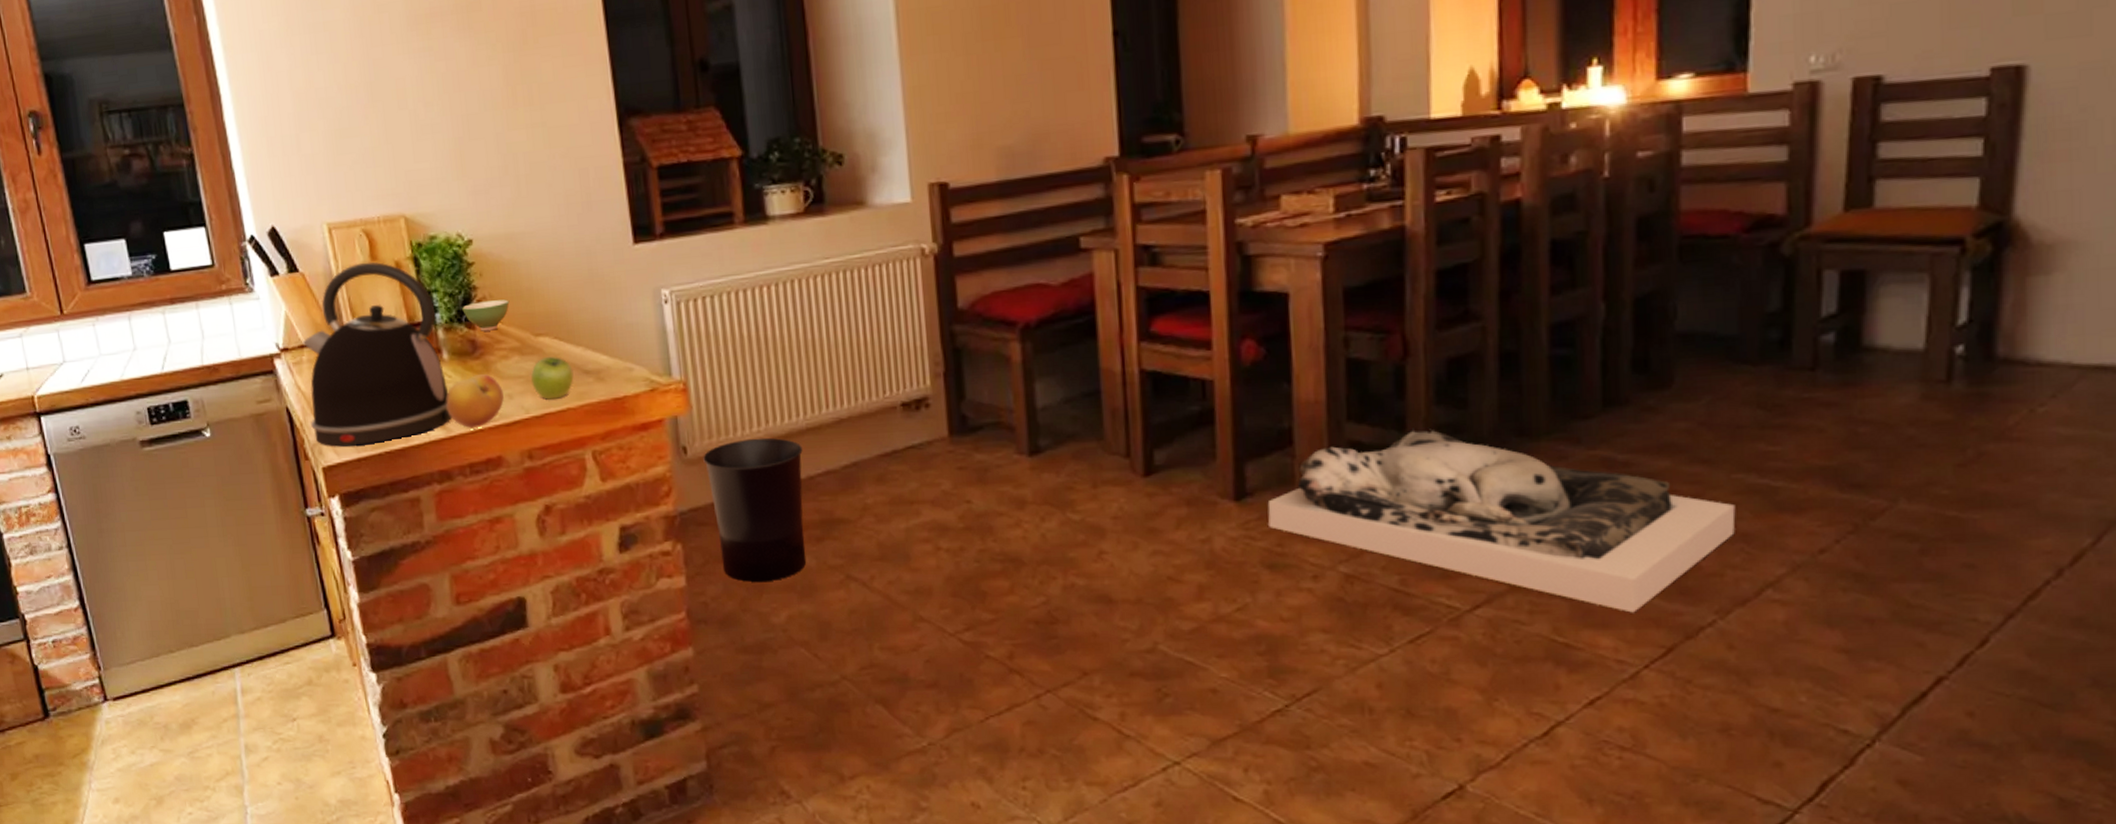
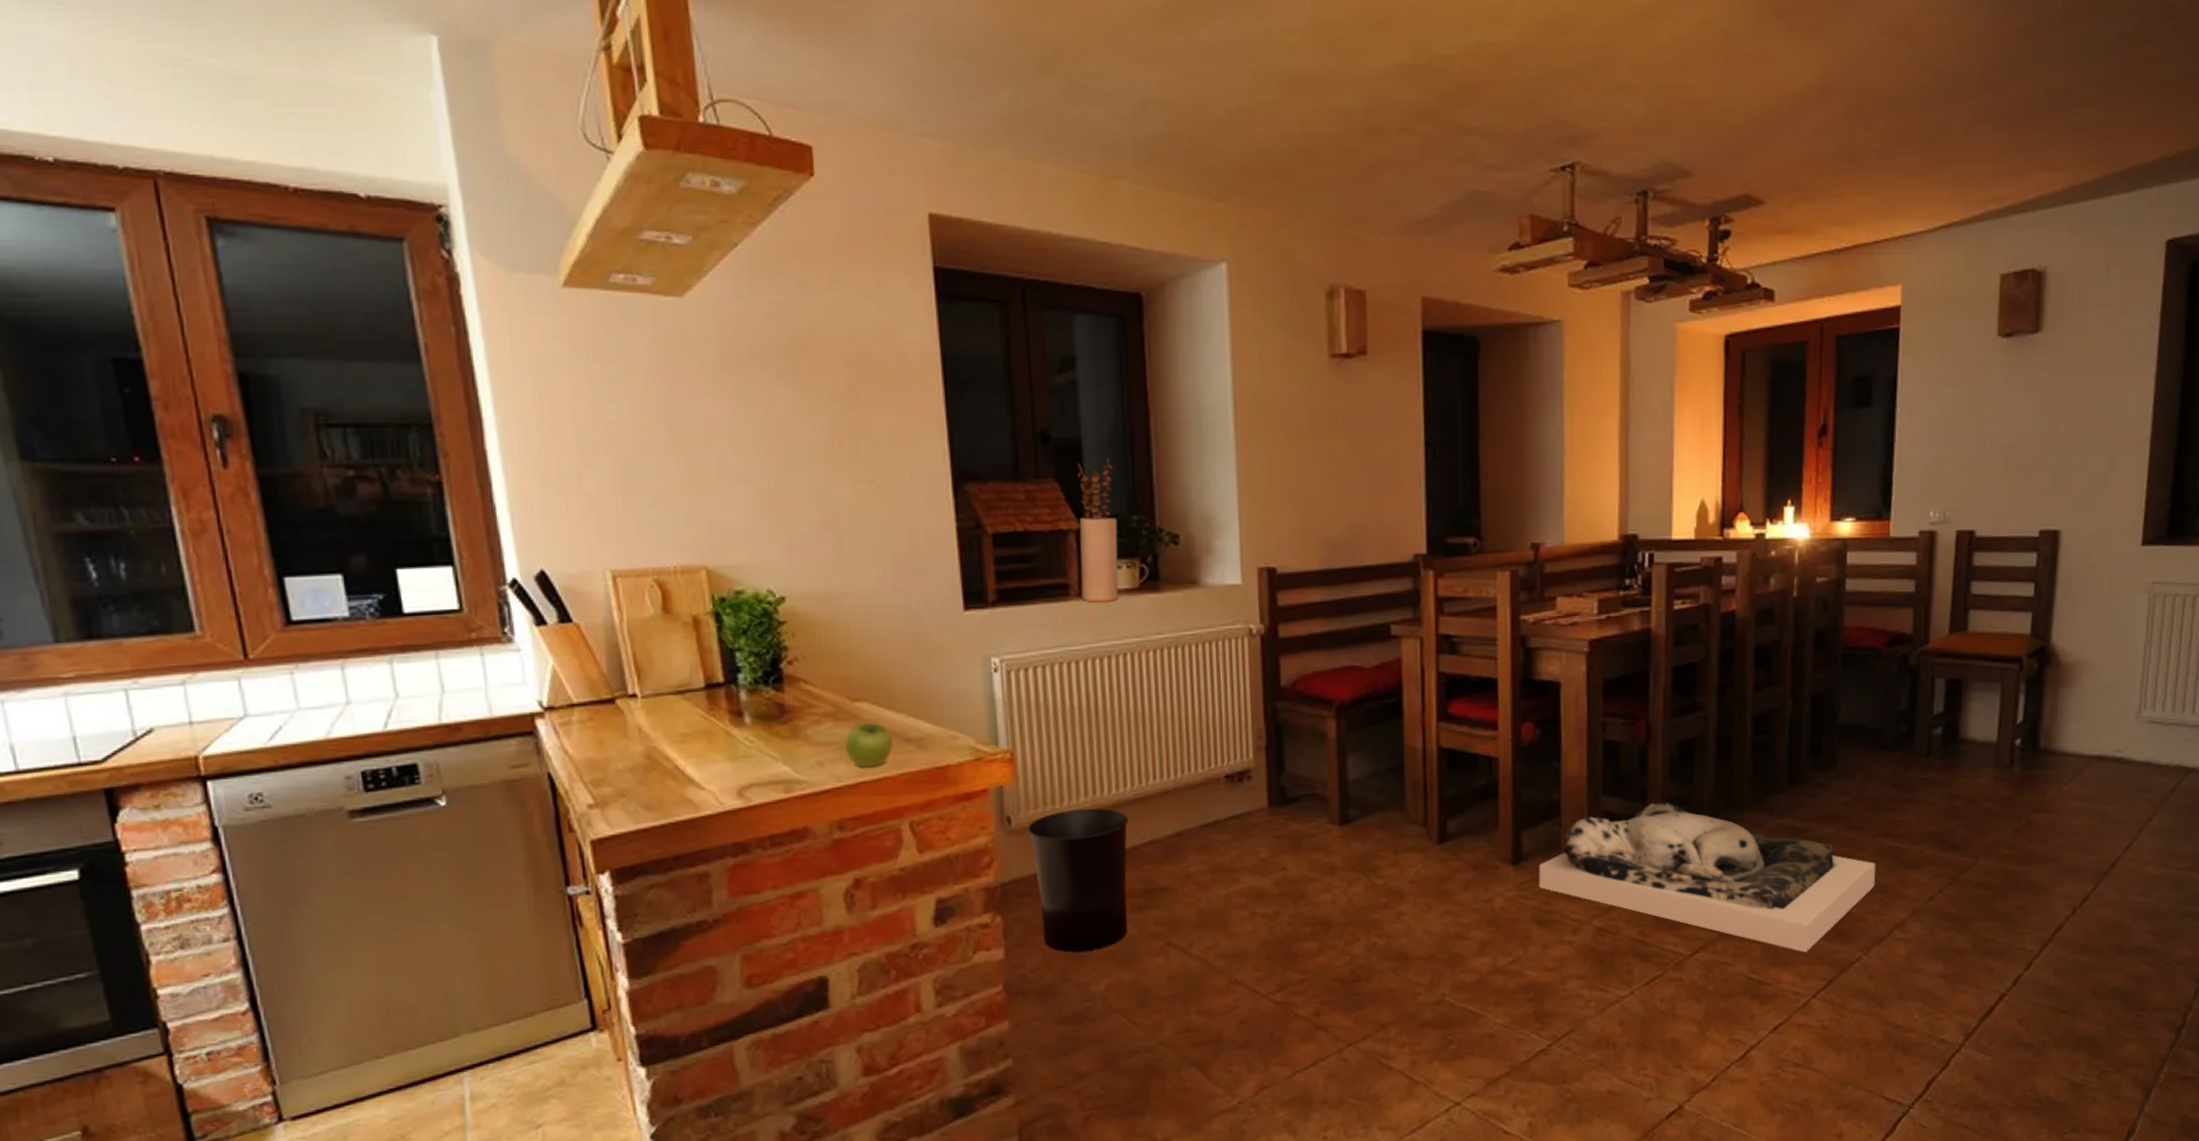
kettle: present [302,262,452,447] -> none [572,615,751,818]
fruit: present [446,374,504,428] -> none [746,740,813,797]
bowl: present [462,299,510,331] -> none [770,662,825,695]
vase: none [737,80,783,231] -> present [1078,457,1119,604]

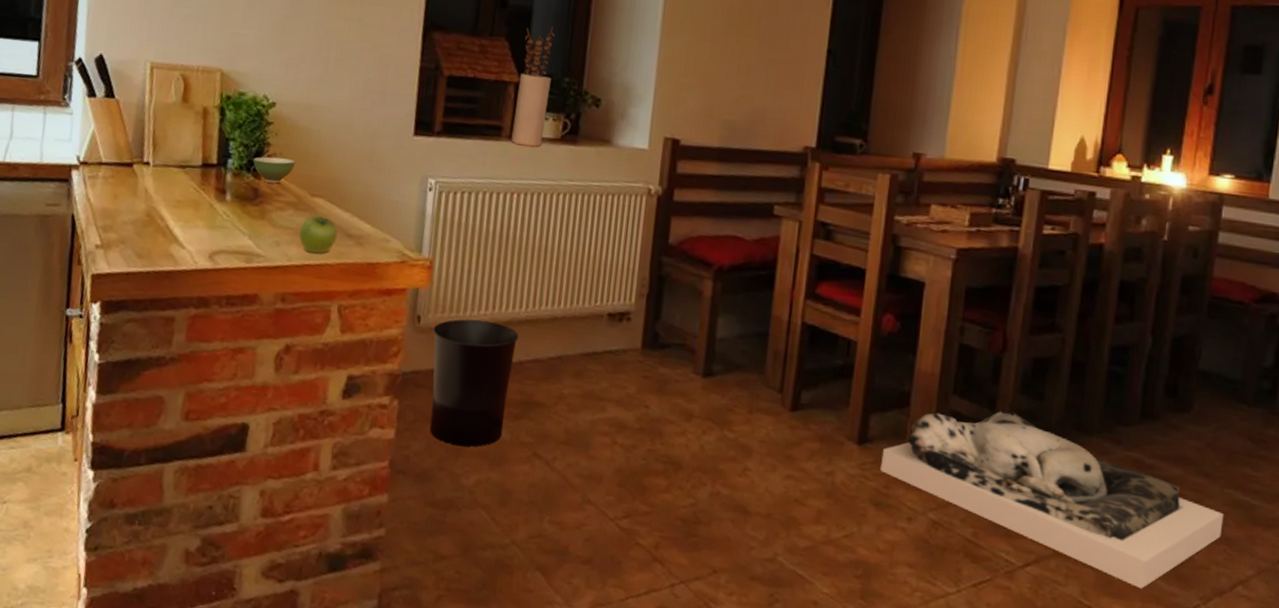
bowl: none [770,662,825,695] -> present [253,156,296,184]

